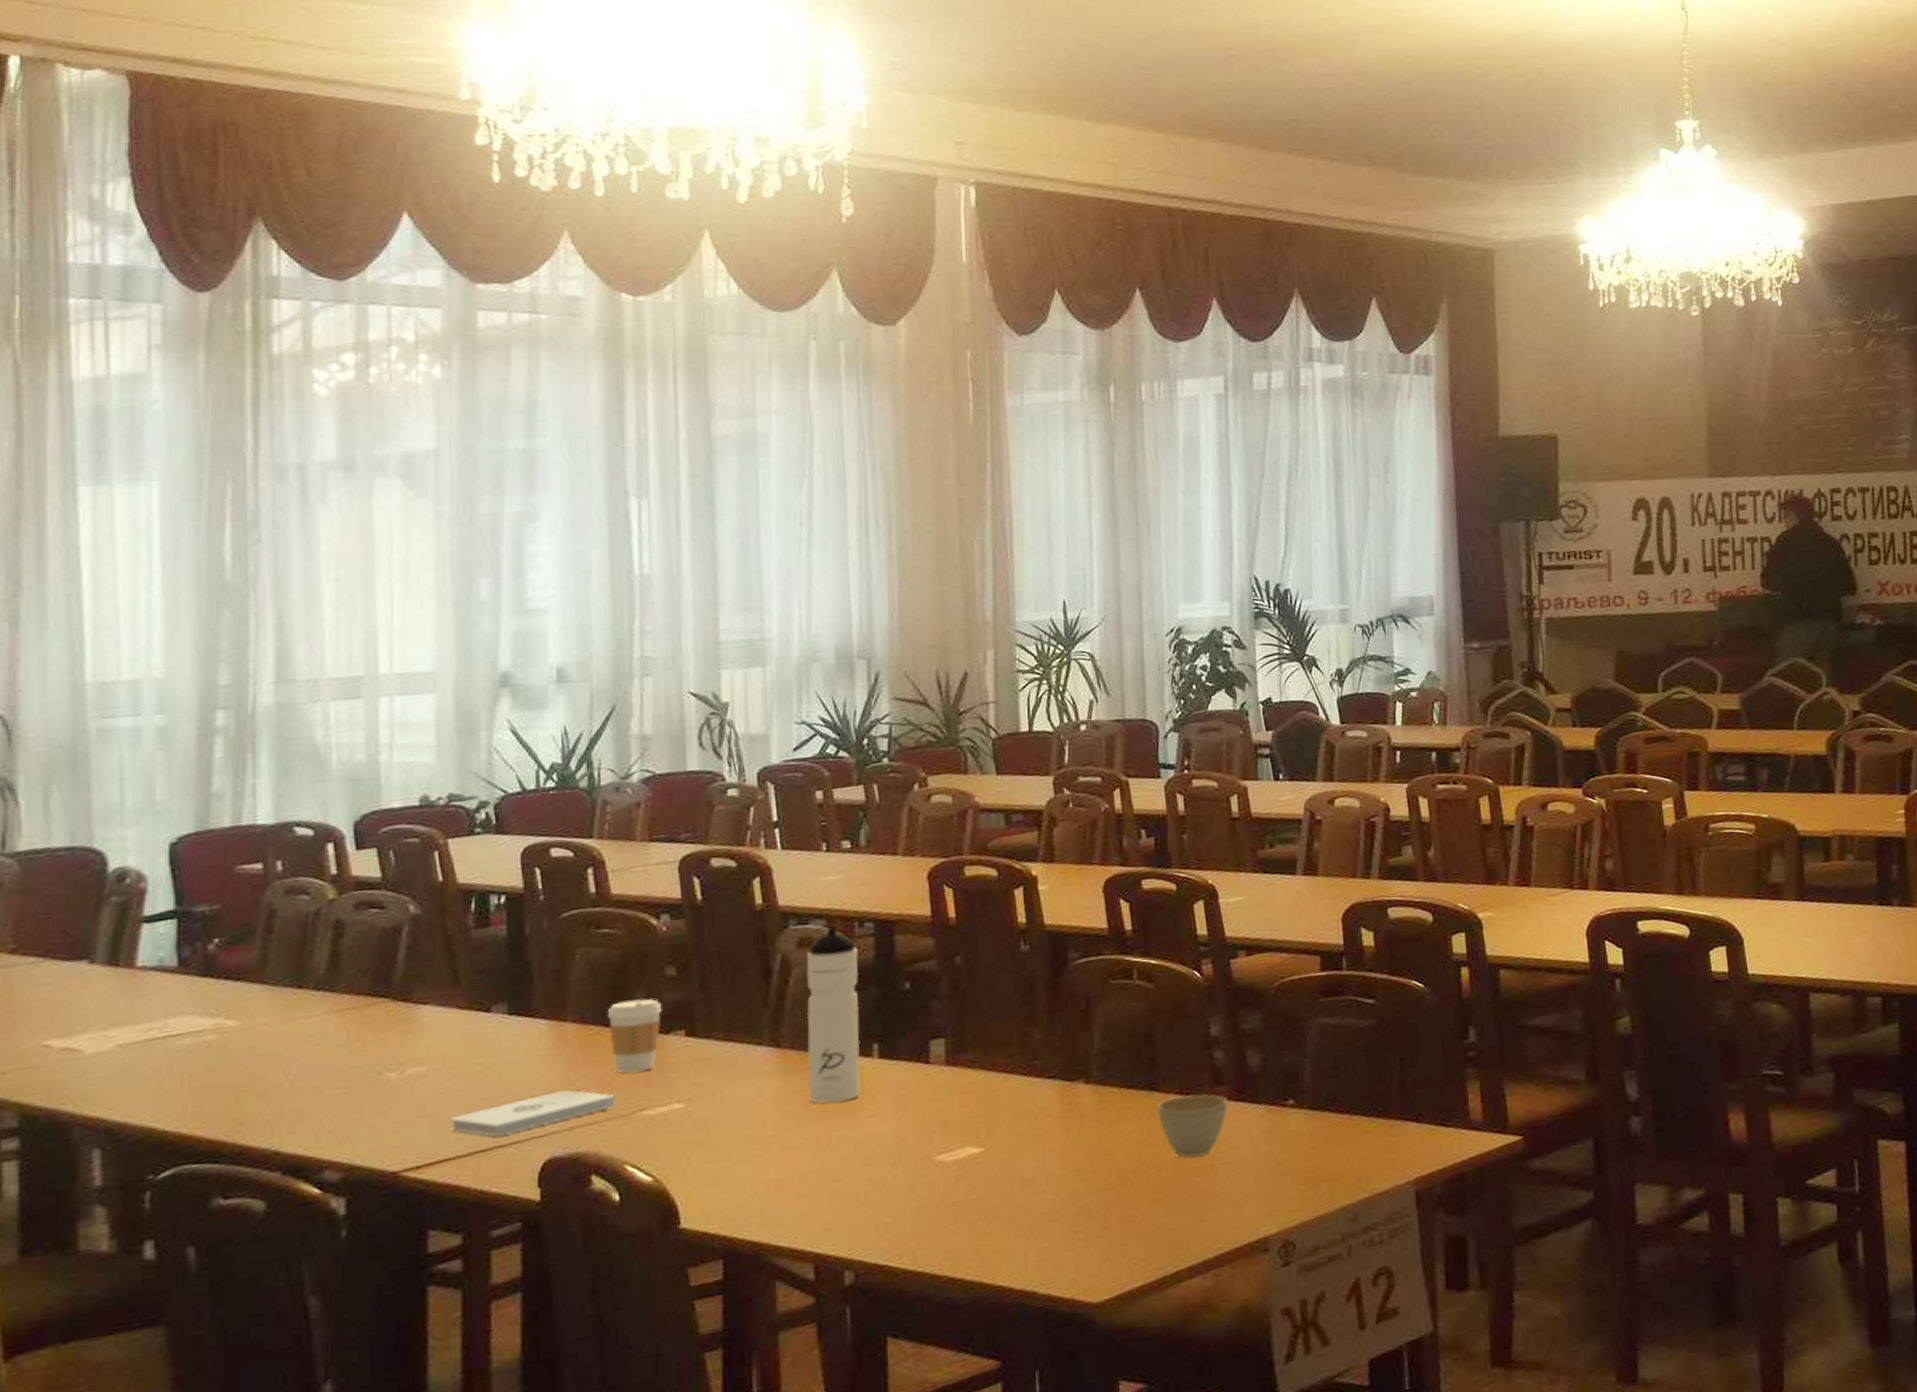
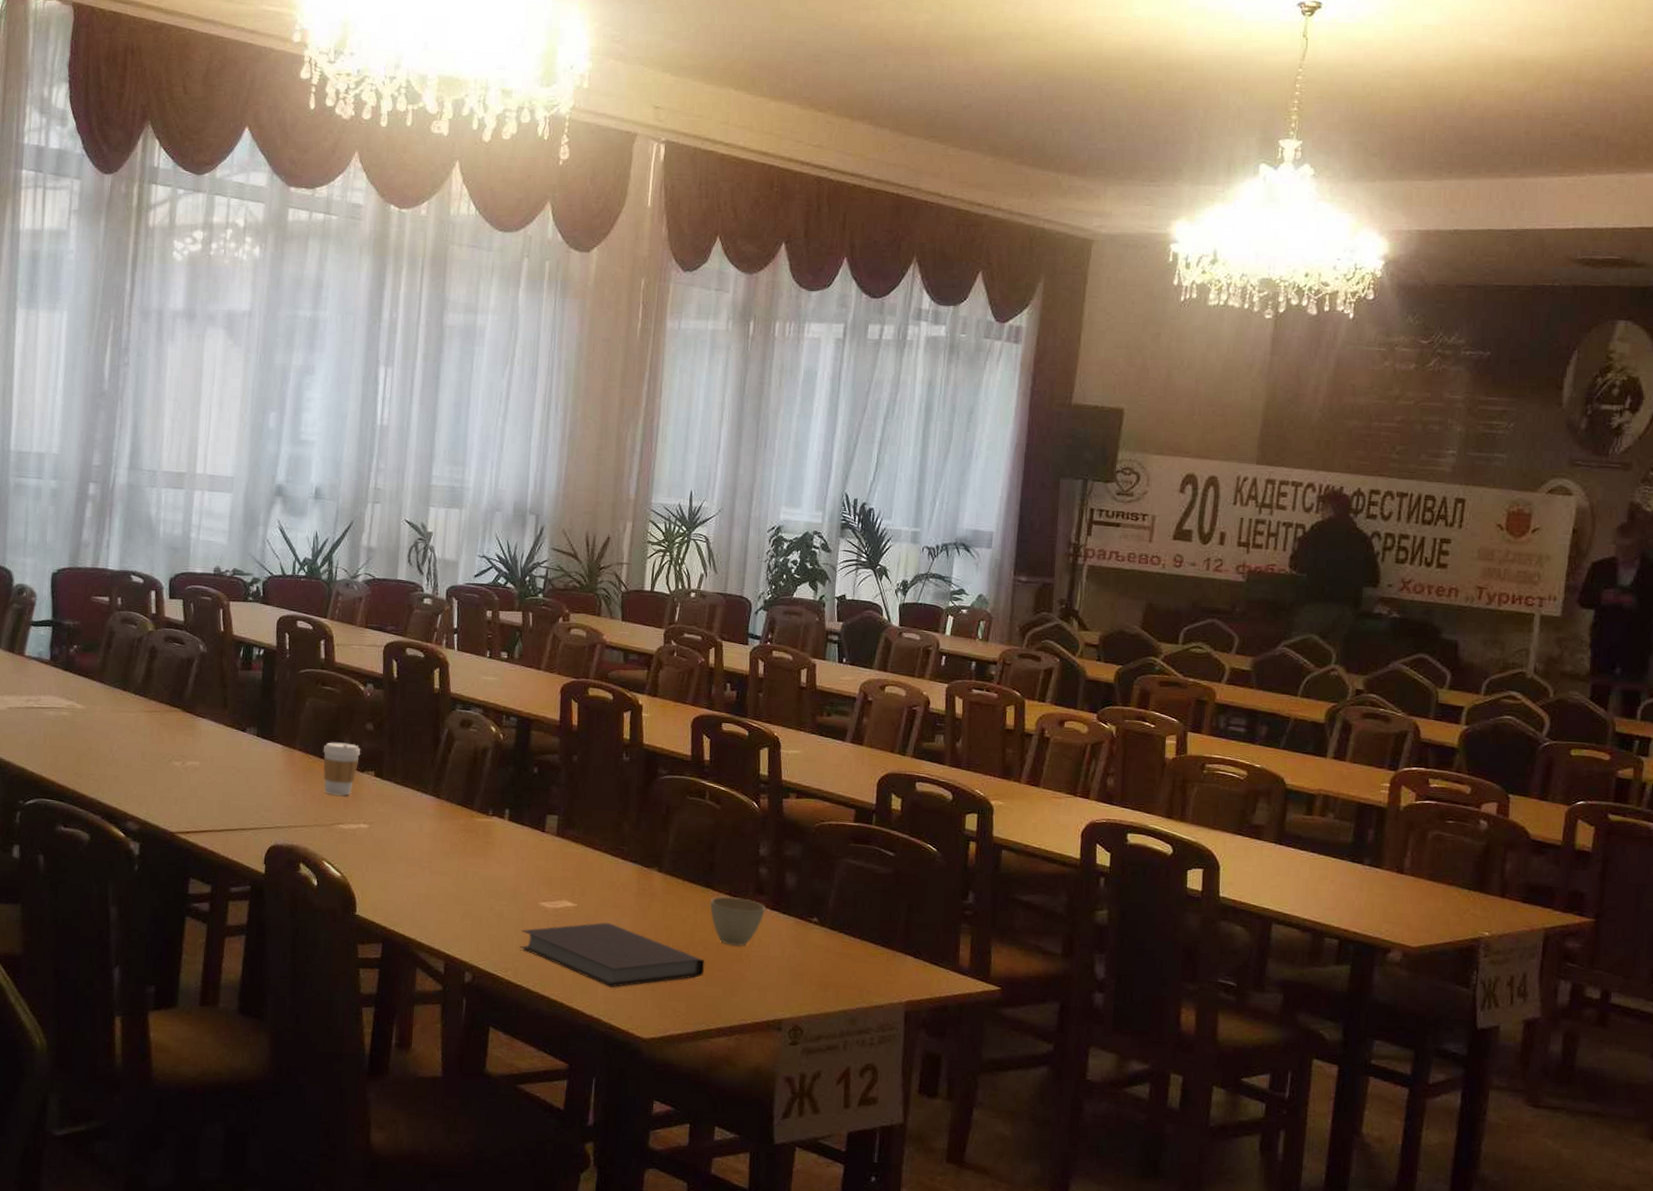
notepad: present [450,1090,614,1137] -> none [211,798,321,822]
water bottle: present [806,926,861,1104] -> none [456,715,503,848]
notebook: none [915,1163,1162,1247] -> present [520,923,705,988]

